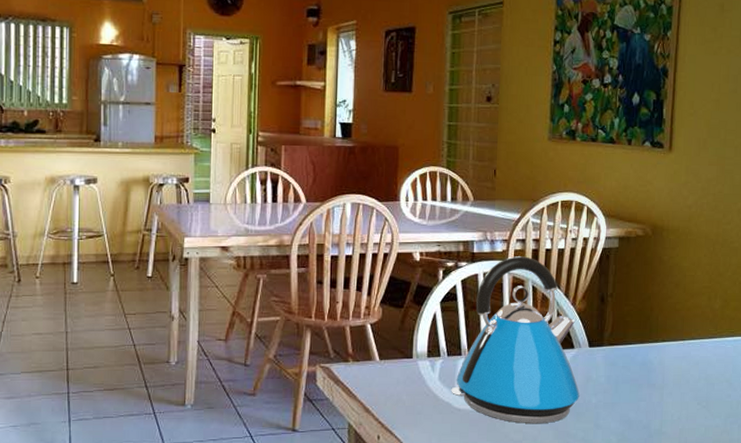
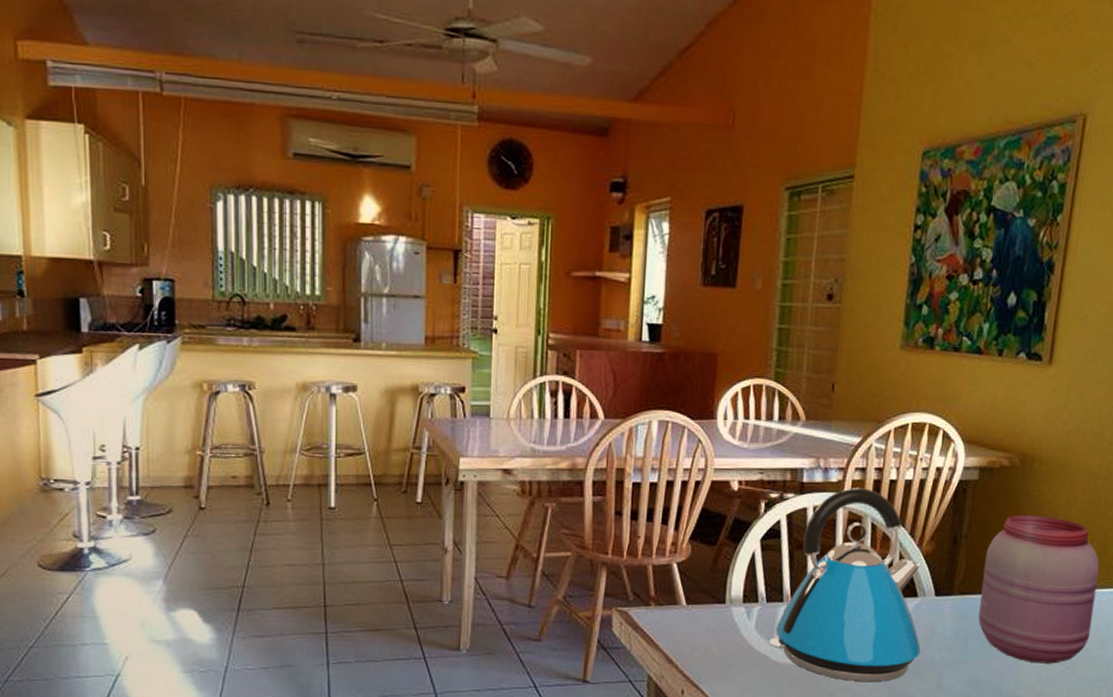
jar: none [626,276,723,404] -> present [978,514,1100,664]

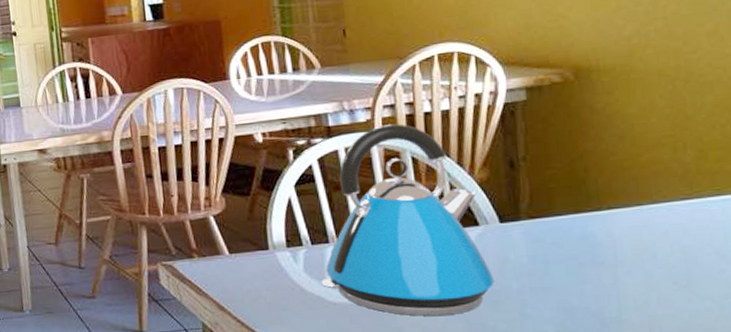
jar: present [978,514,1100,664] -> none [552,127,706,284]

